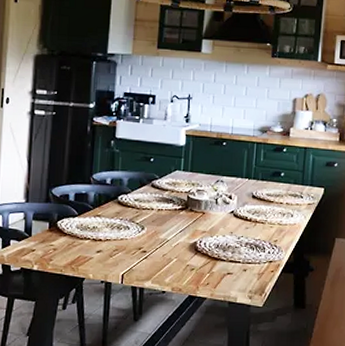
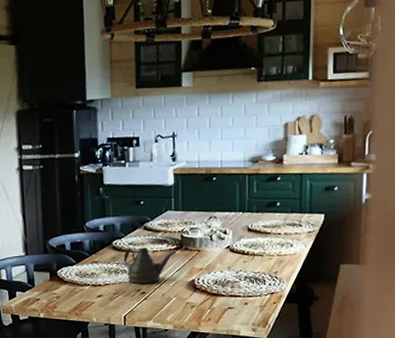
teapot: none [127,204,182,243] -> present [123,247,177,284]

